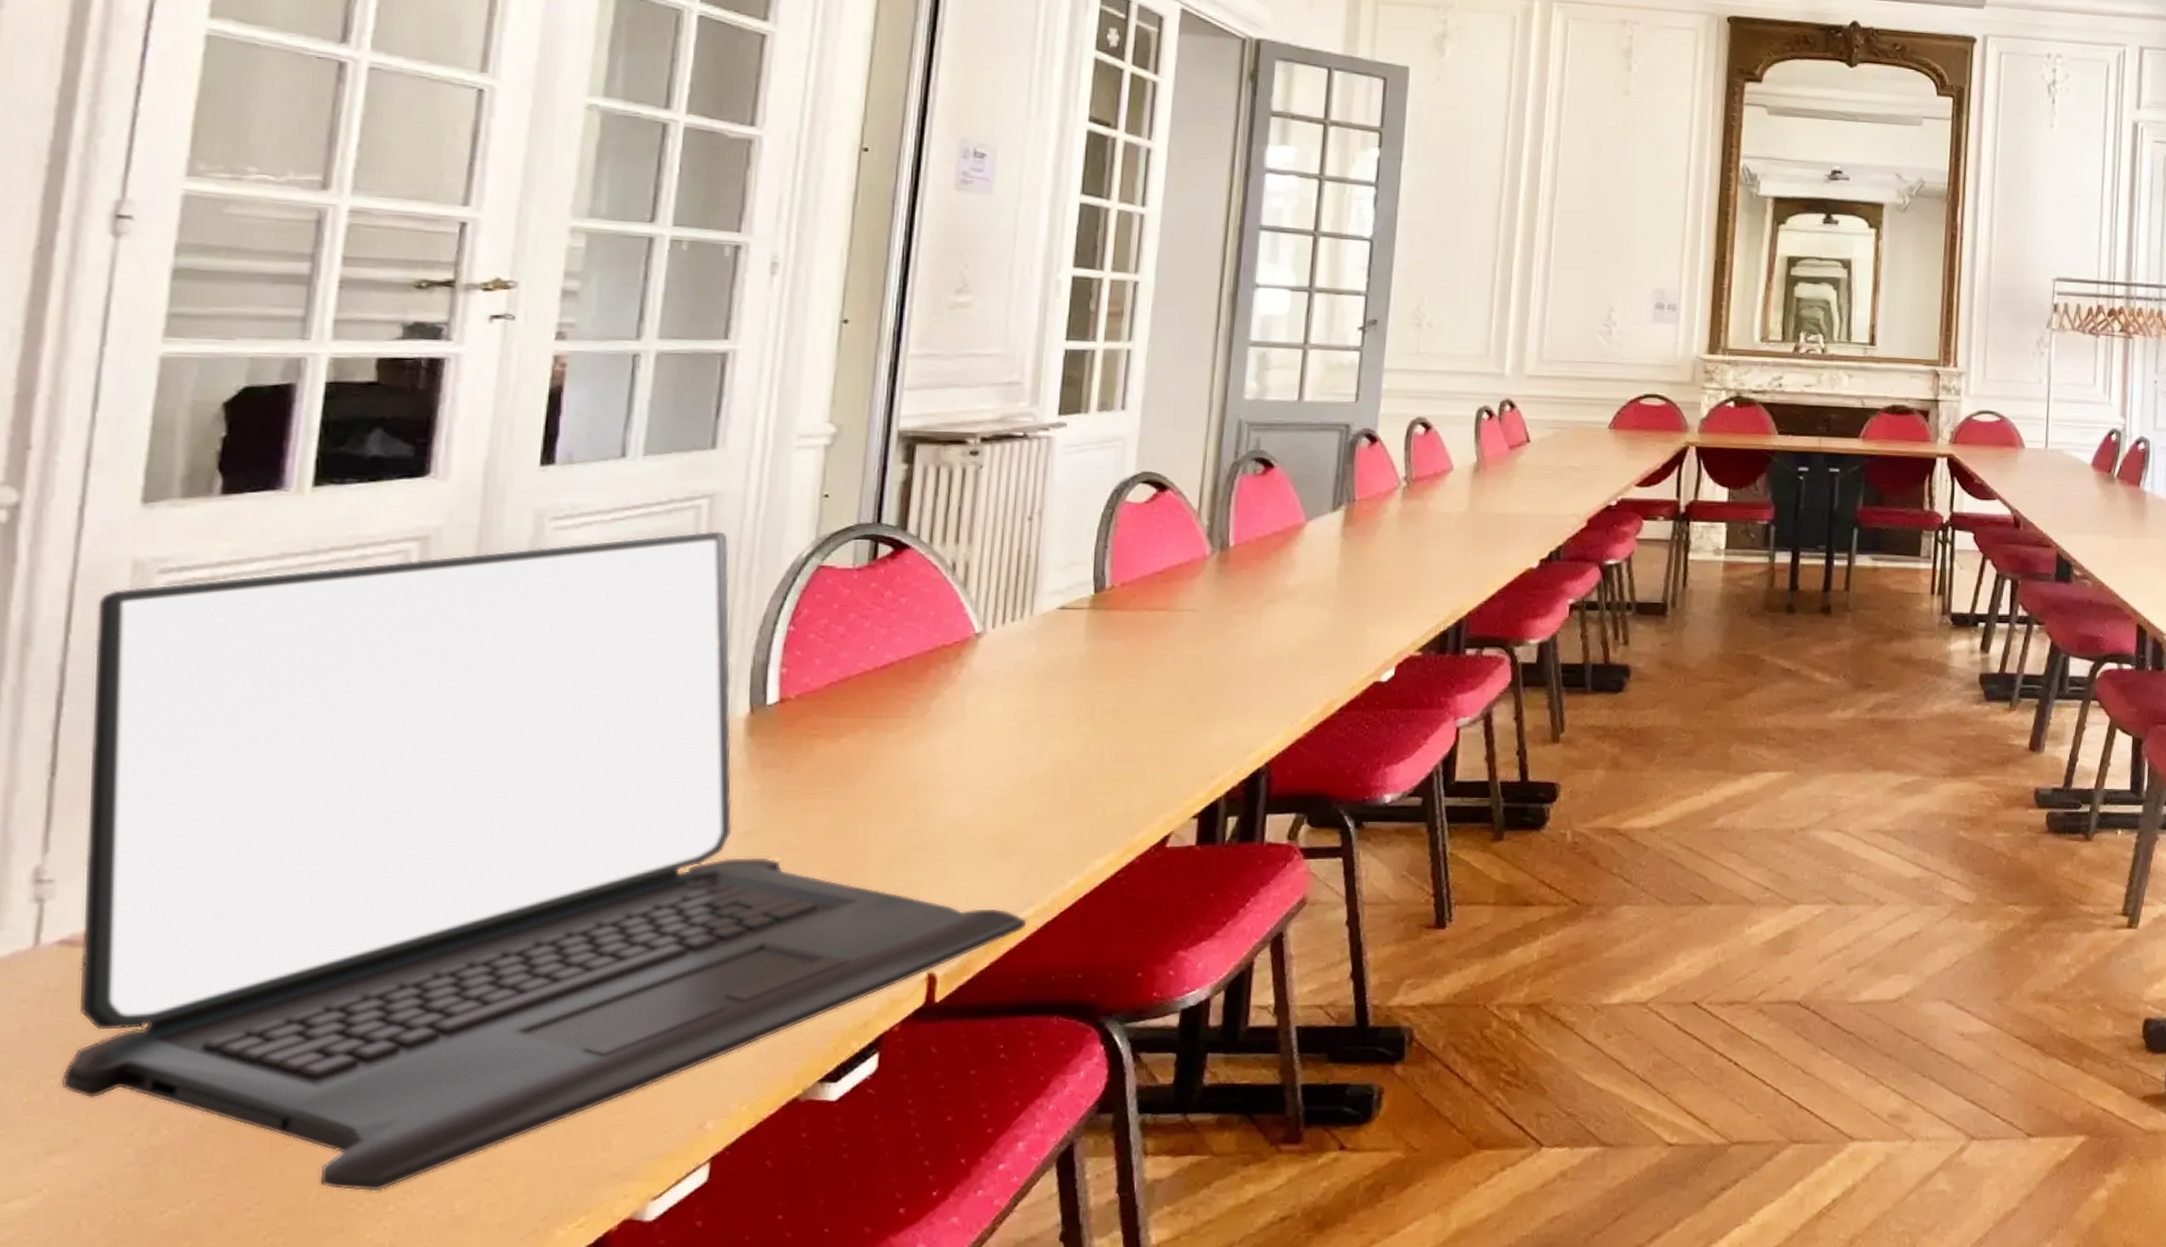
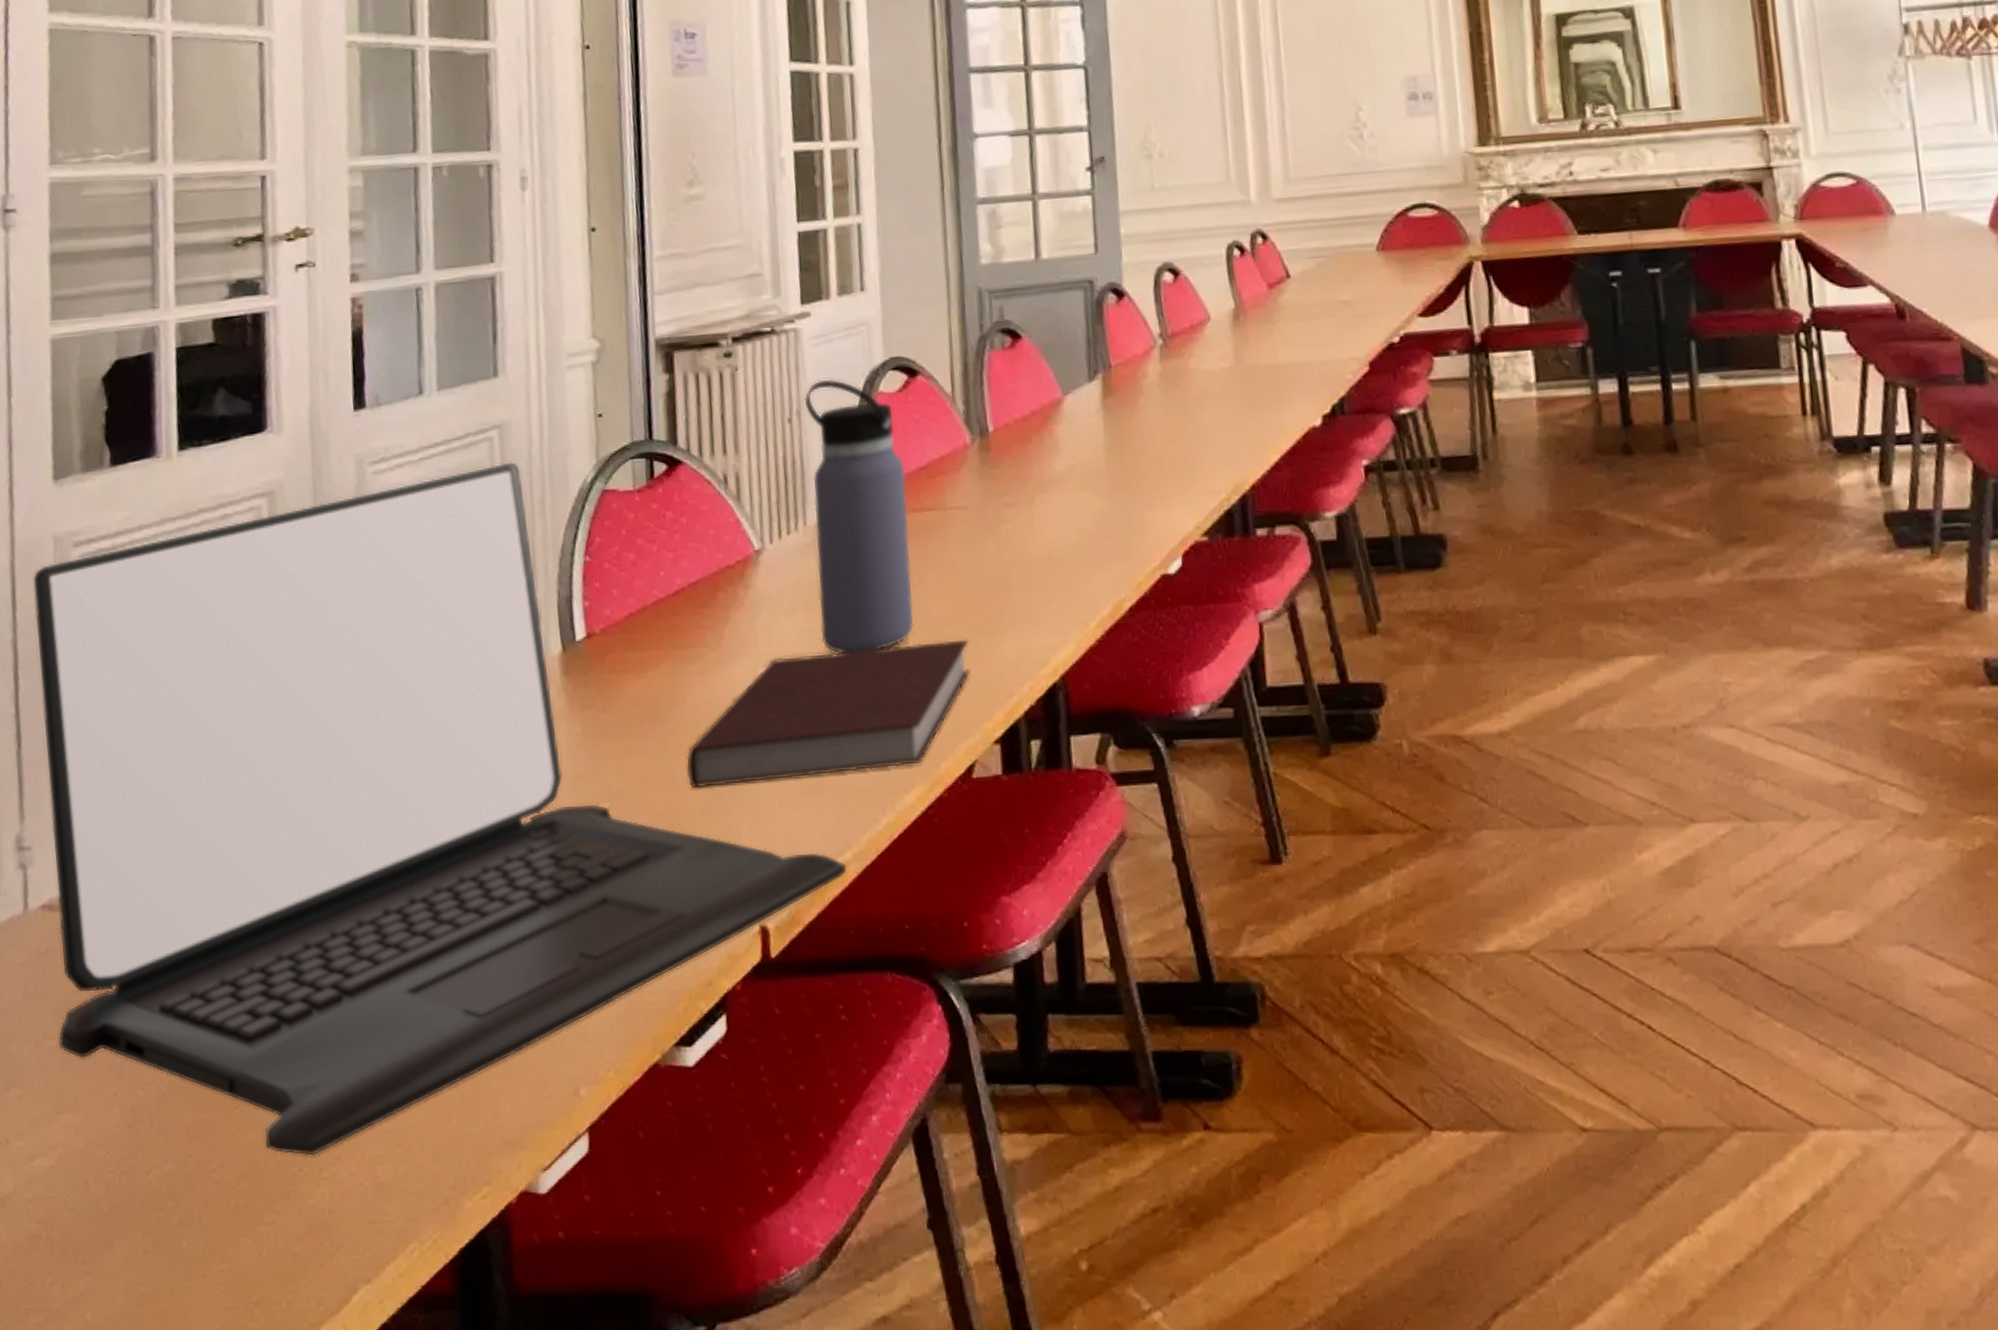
notebook: none [871,726,1181,847] -> present [686,639,971,788]
water bottle: none [1032,485,1141,732] -> present [804,379,914,654]

